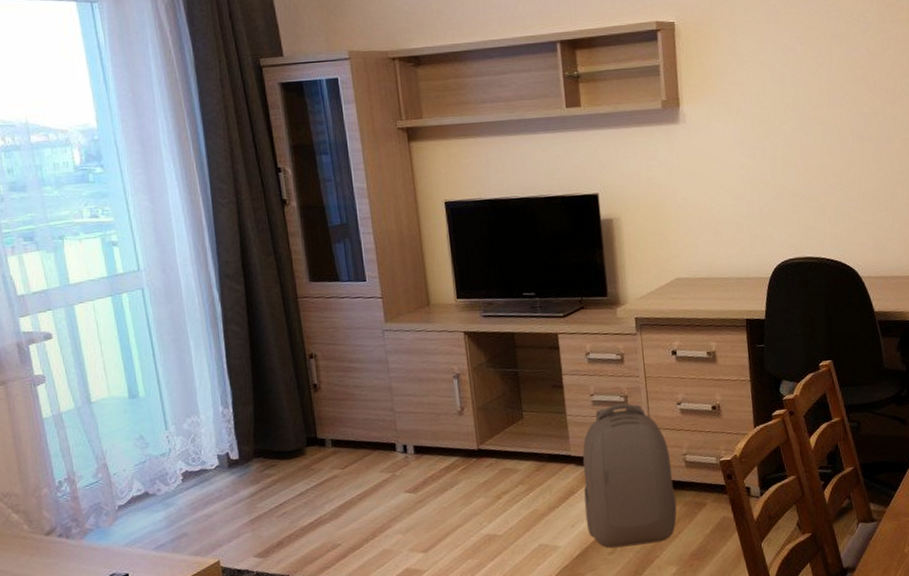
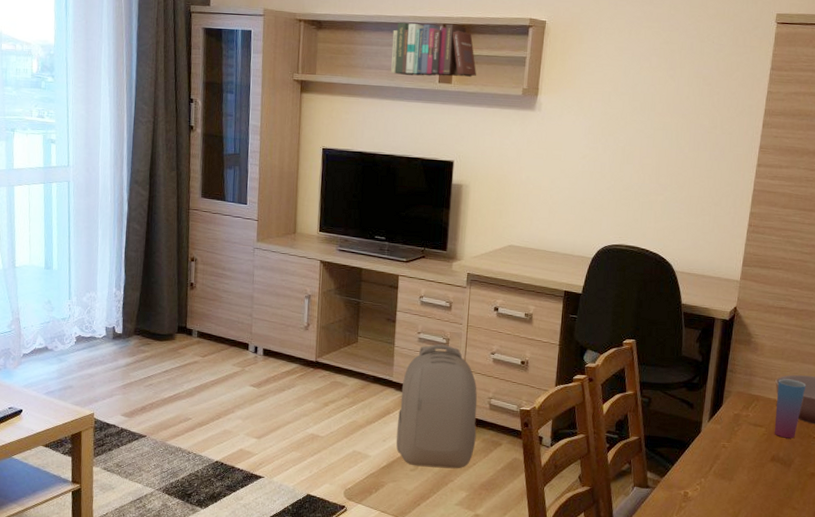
books: none [504,39,607,105] -> present [391,22,477,78]

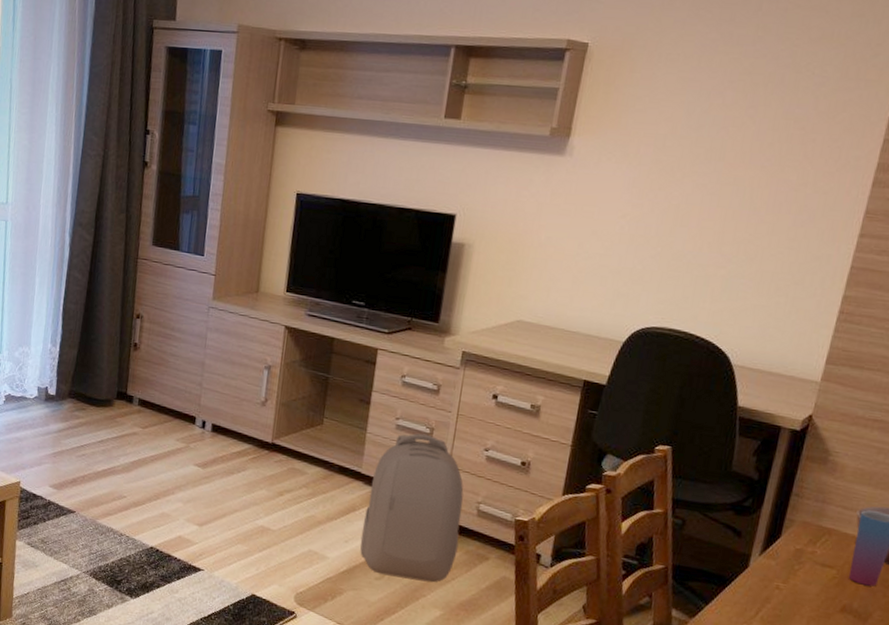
books: present [391,22,477,78] -> none [386,42,494,113]

